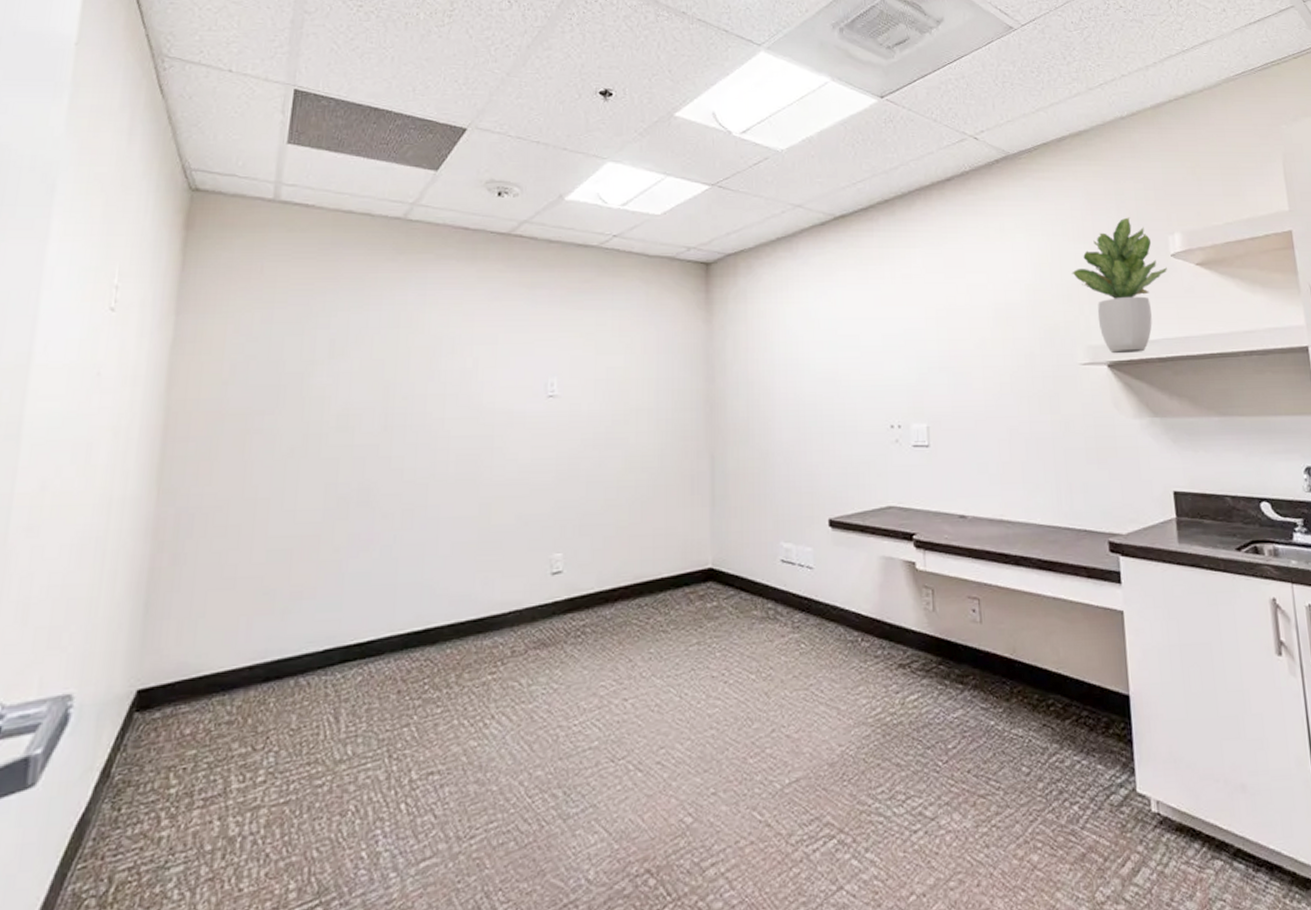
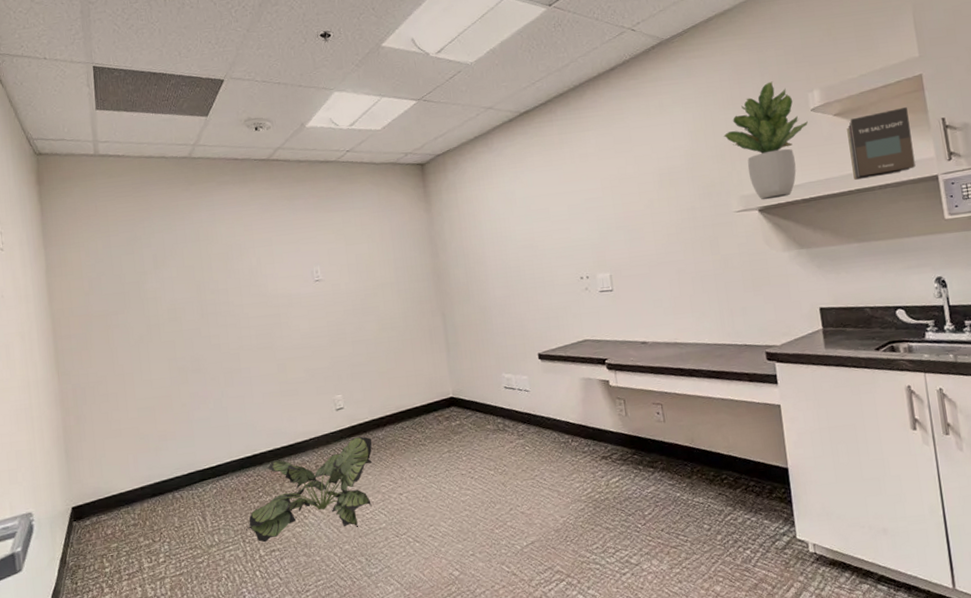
plant: none [396,613,596,760] -> present [246,436,373,543]
books: none [1210,264,1284,342] -> present [847,106,916,180]

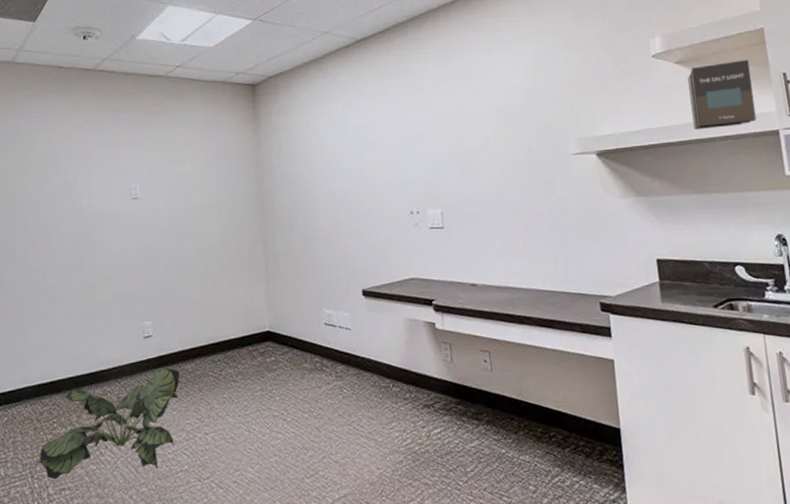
potted plant: present [723,81,808,200] -> none [563,25,649,144]

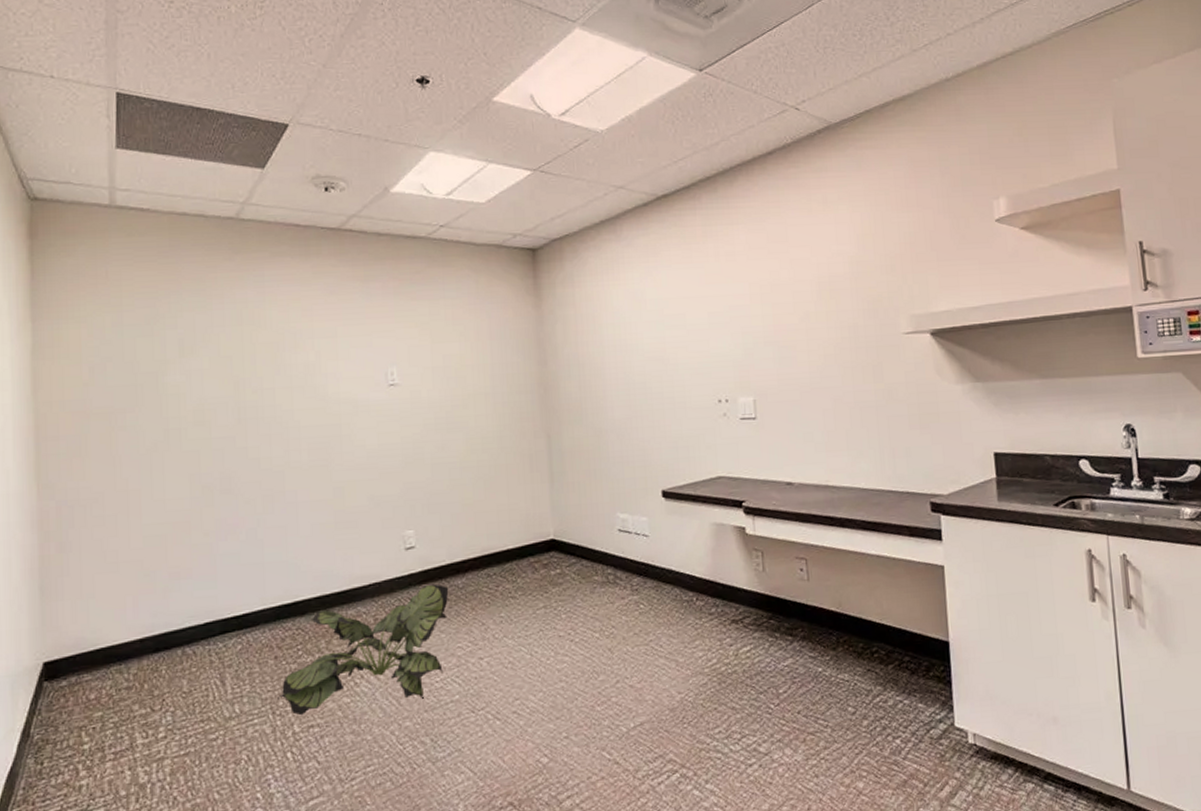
books: present [687,59,757,129] -> none [1034,225,1108,305]

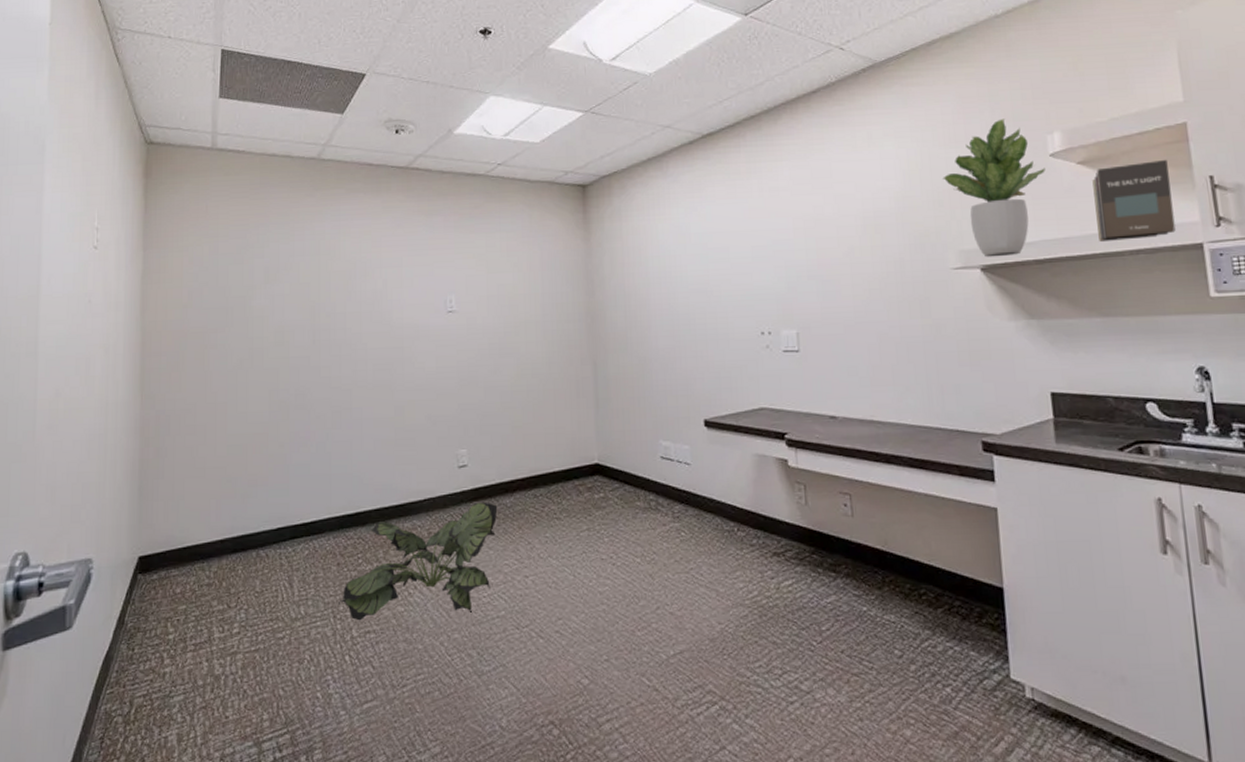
potted plant: none [895,183,991,322] -> present [943,118,1045,258]
books: none [1034,225,1108,305] -> present [1092,159,1176,241]

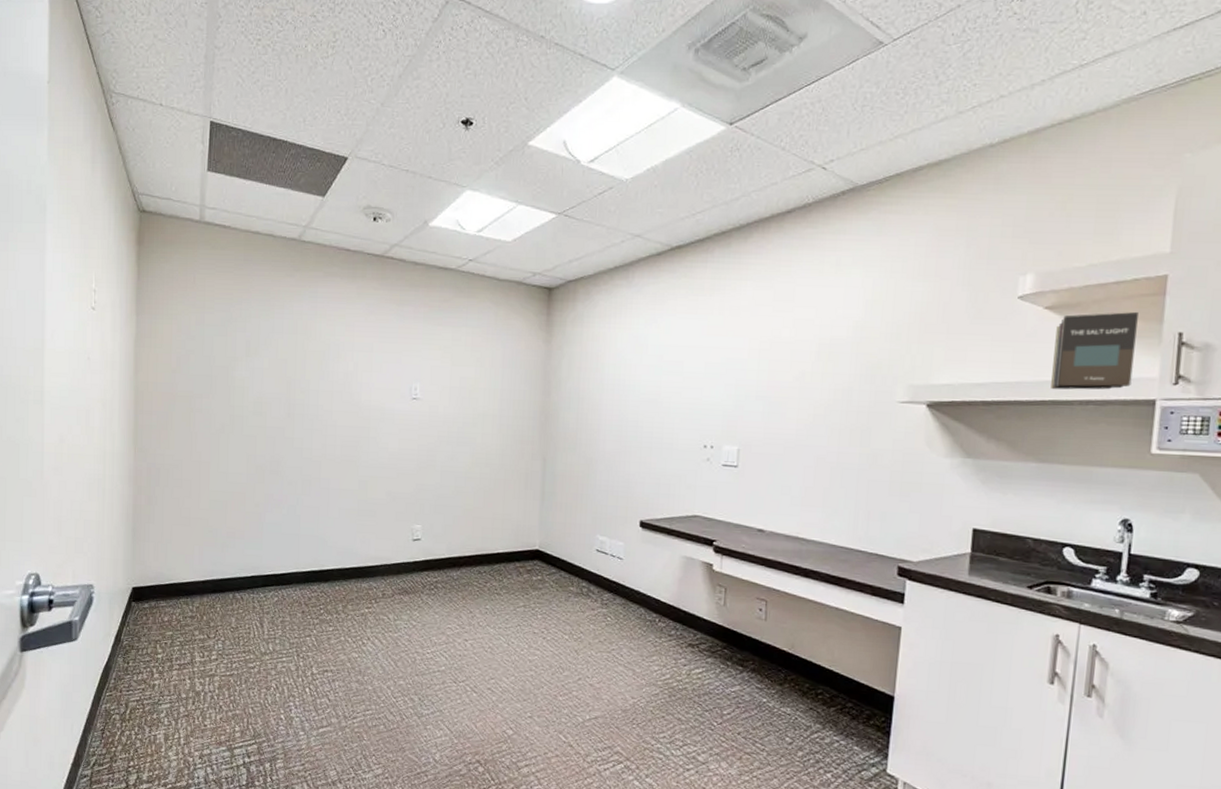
plant: present [339,501,498,621] -> none [302,572,445,665]
potted plant: present [943,118,1045,258] -> none [905,255,1011,395]

